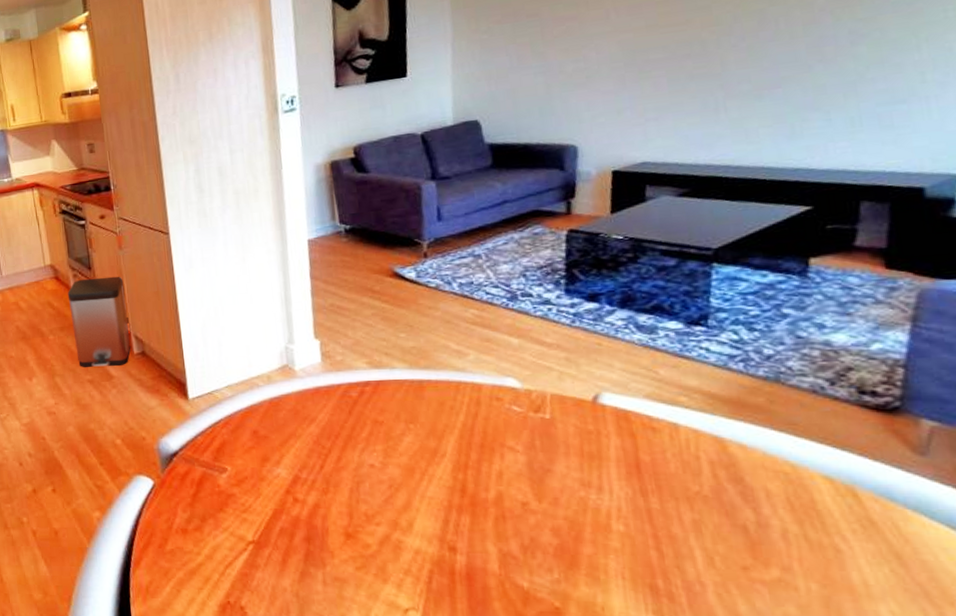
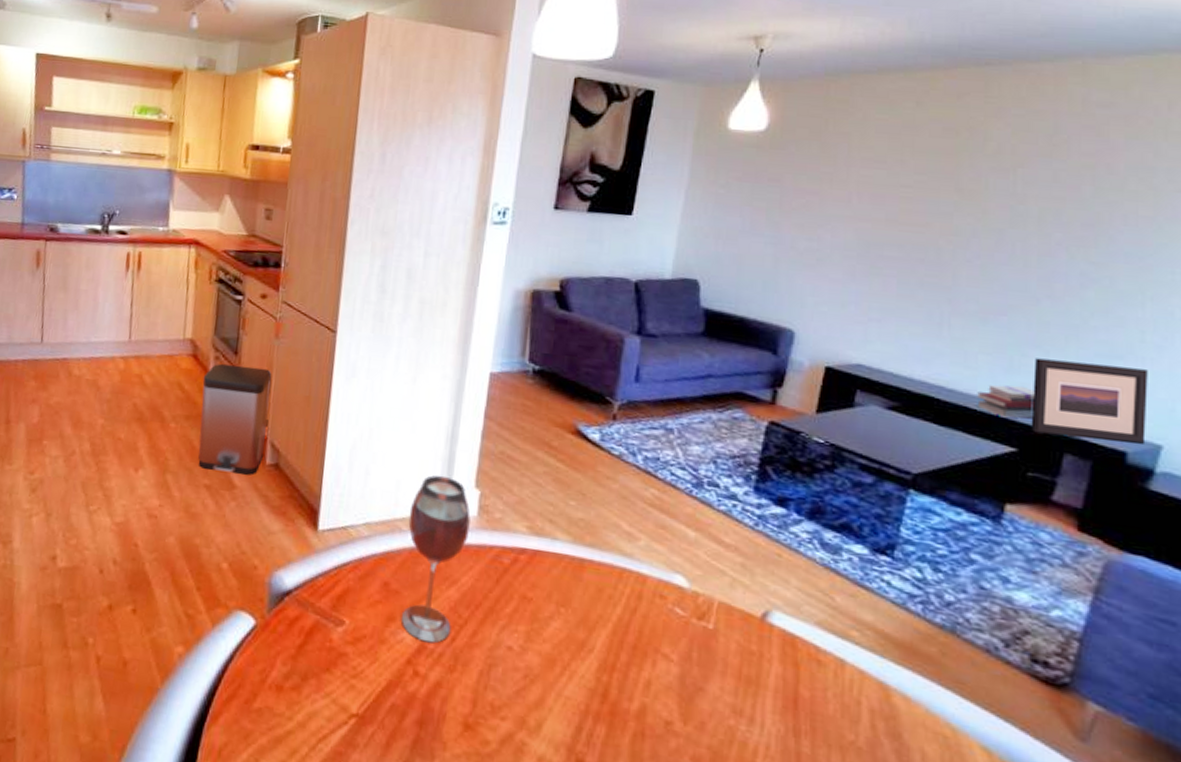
wineglass: none [262,334,318,473] -> present [402,475,471,643]
books: none [764,148,824,181] -> present [977,385,1035,419]
picture frame: none [816,107,942,189] -> present [1031,358,1148,446]

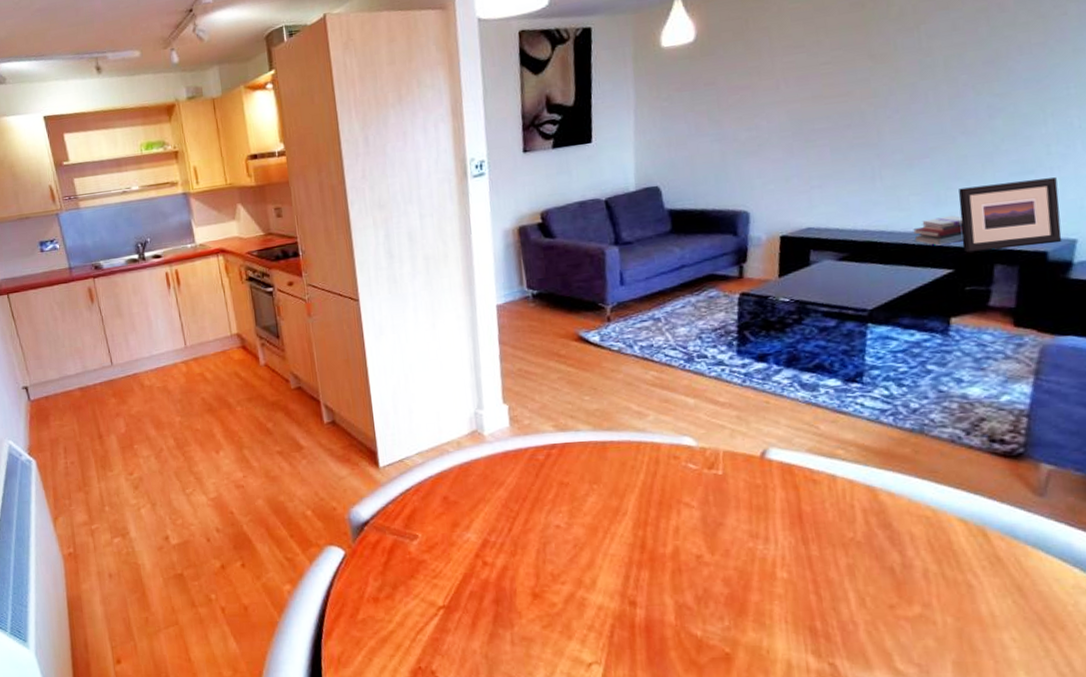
pedal bin: present [198,363,271,475] -> none [255,344,321,439]
wineglass: present [402,475,471,643] -> none [452,399,507,537]

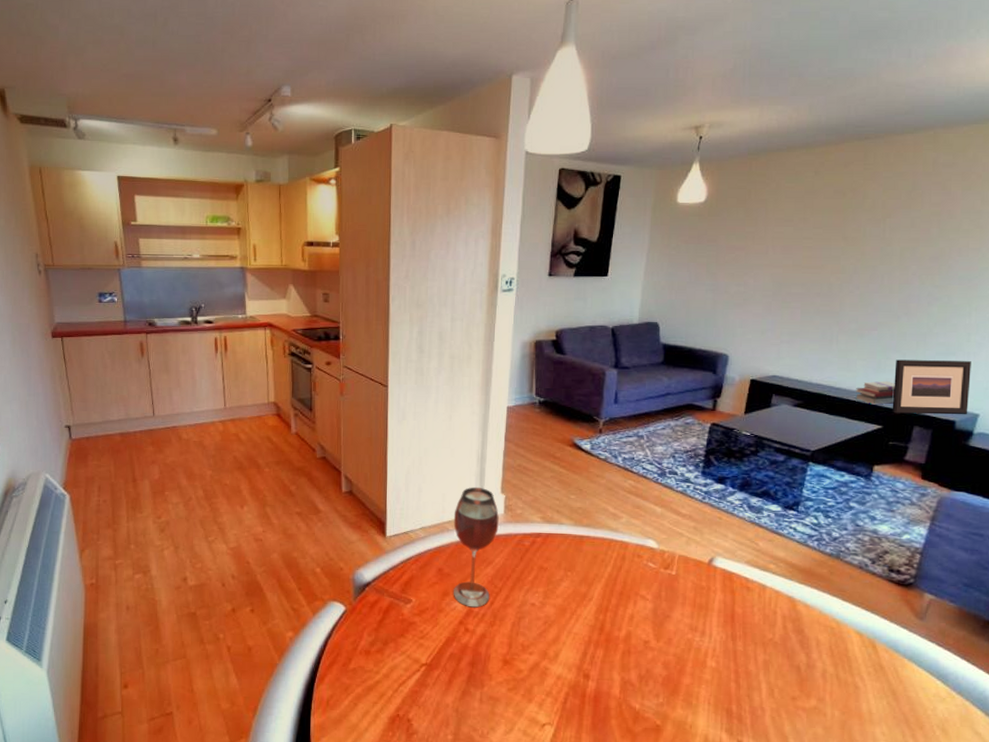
wineglass: none [452,399,507,537] -> present [453,486,499,608]

